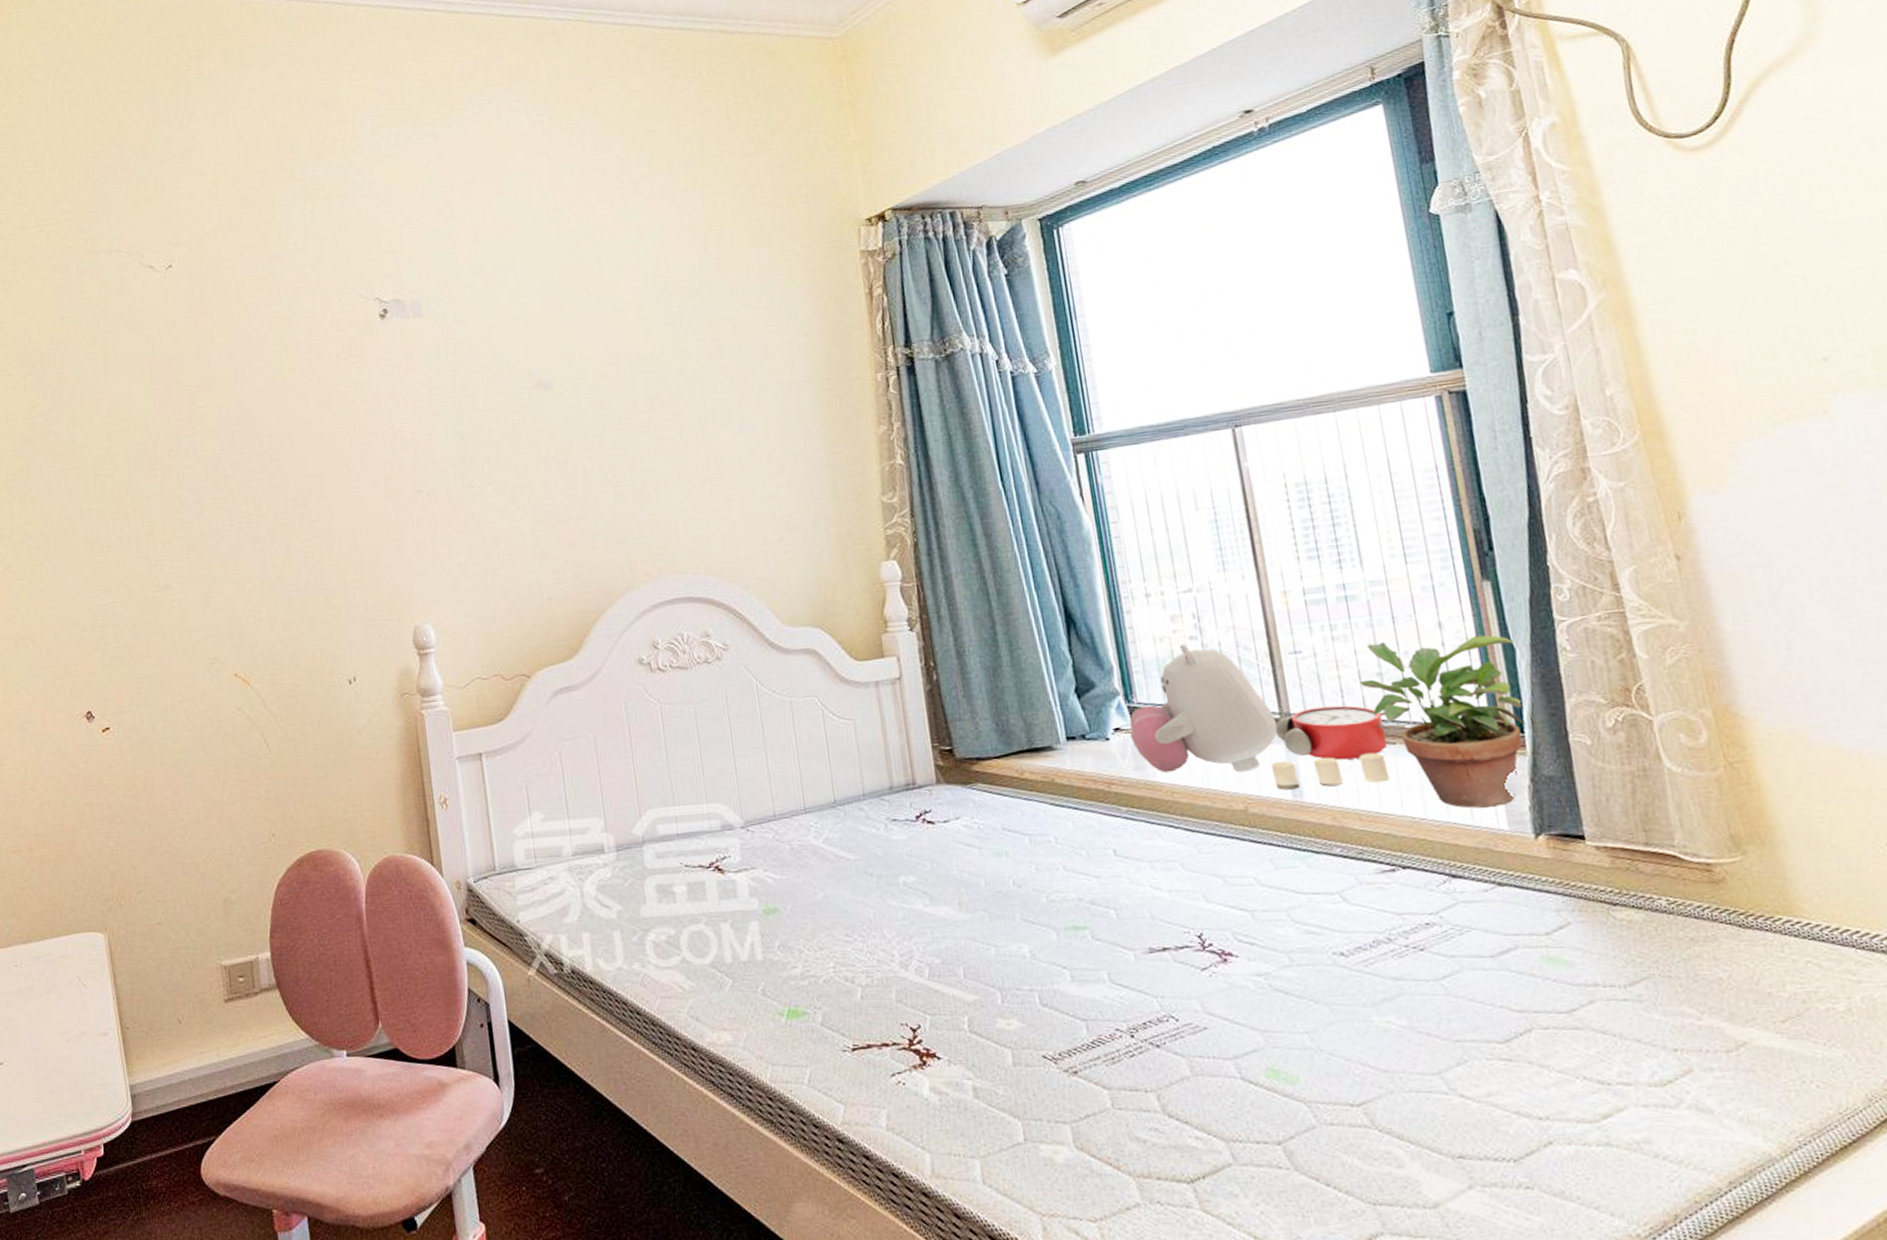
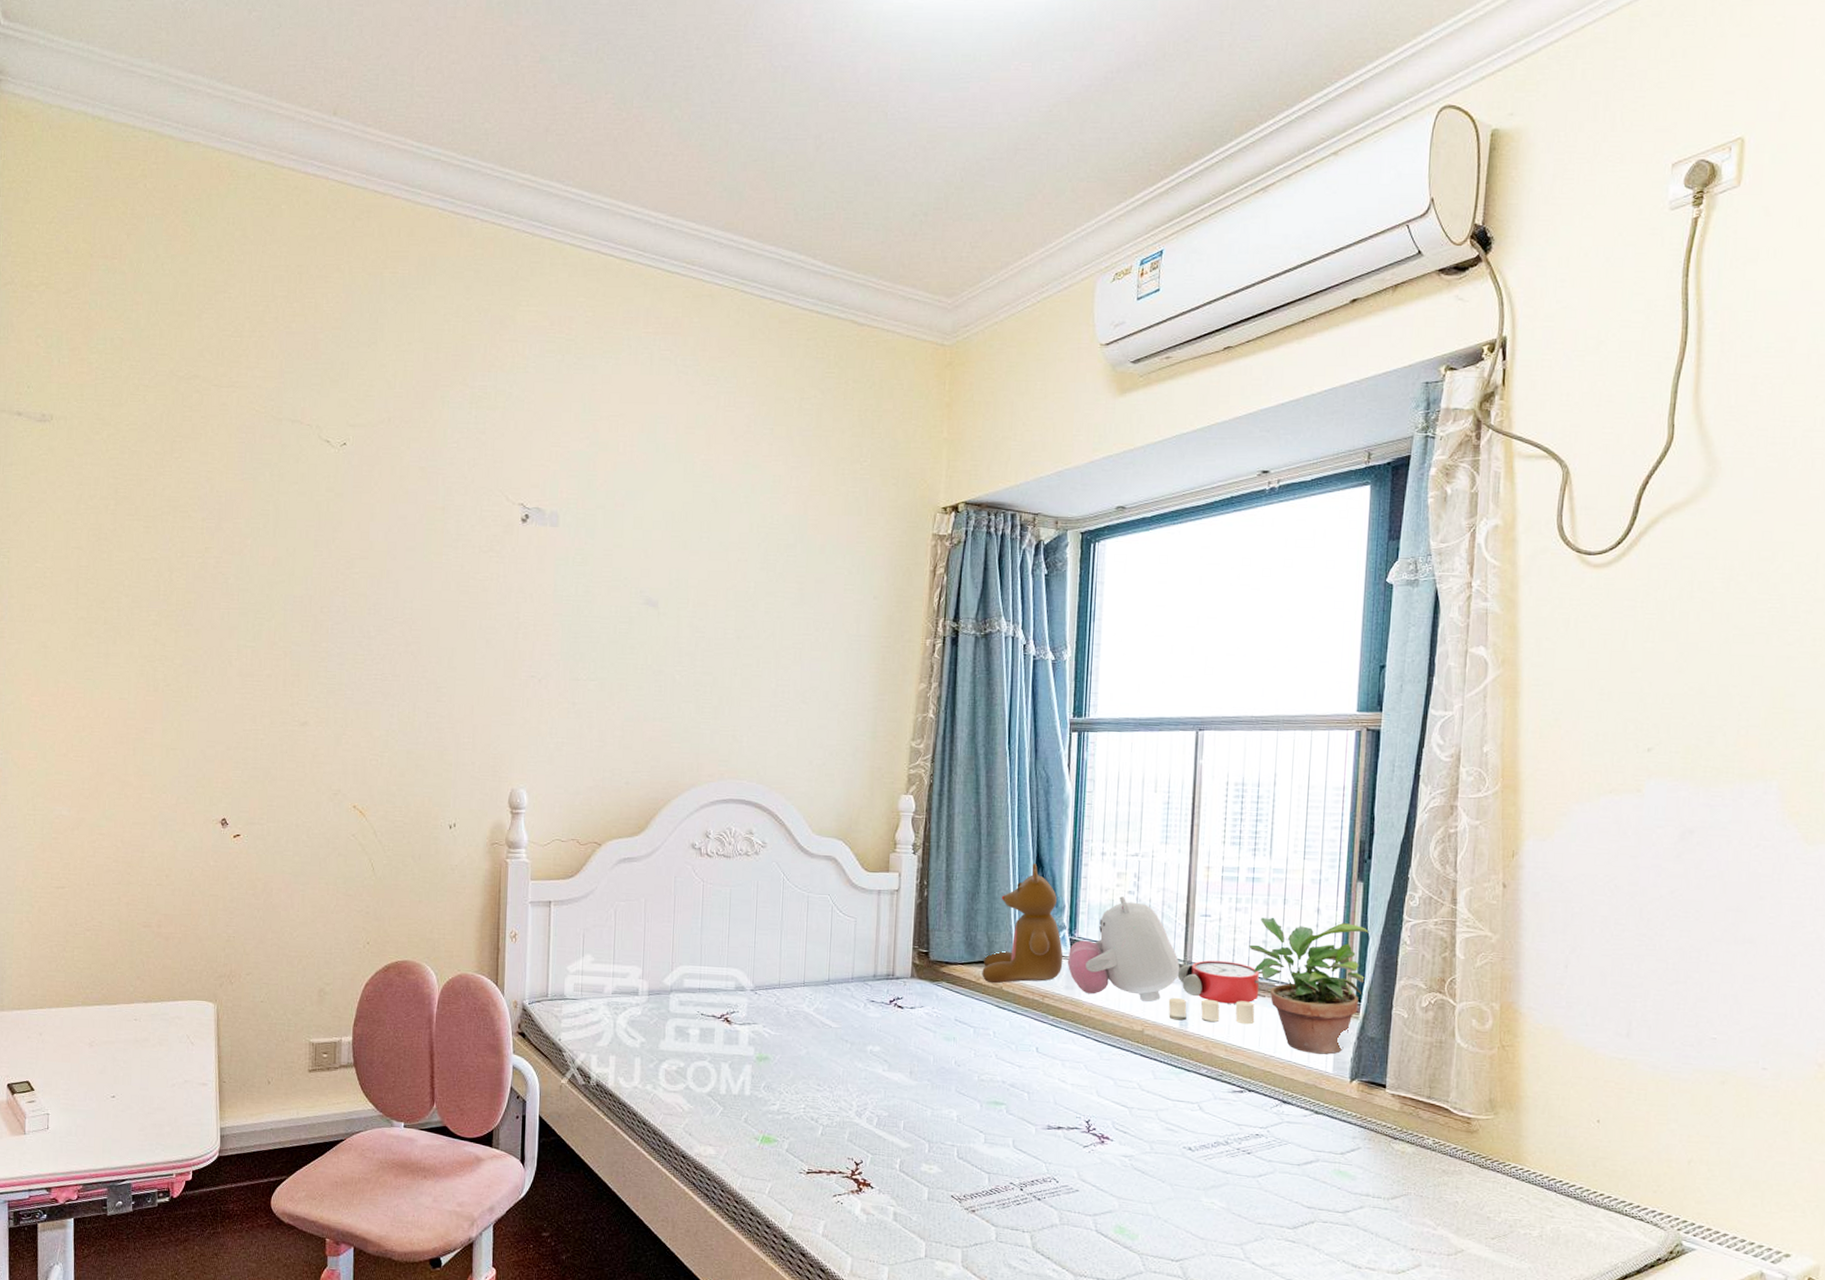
teddy bear: none [1024,620,1126,777] -> present [982,864,1063,984]

